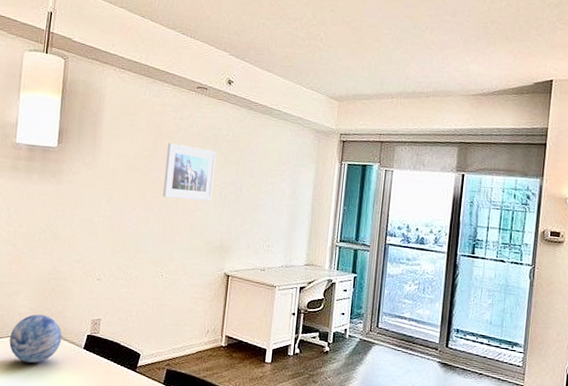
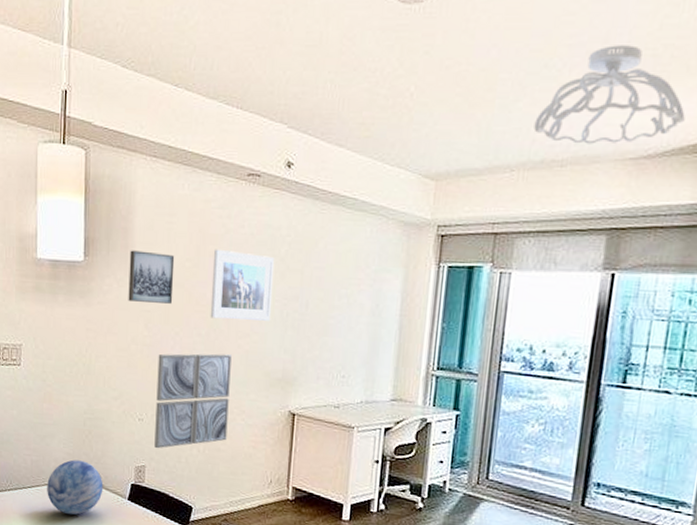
wall art: none [94,140,136,184] -> present [128,250,175,304]
wall art: none [110,225,179,305] -> present [154,353,232,449]
ceiling light fixture: none [407,18,506,84] -> present [534,45,685,144]

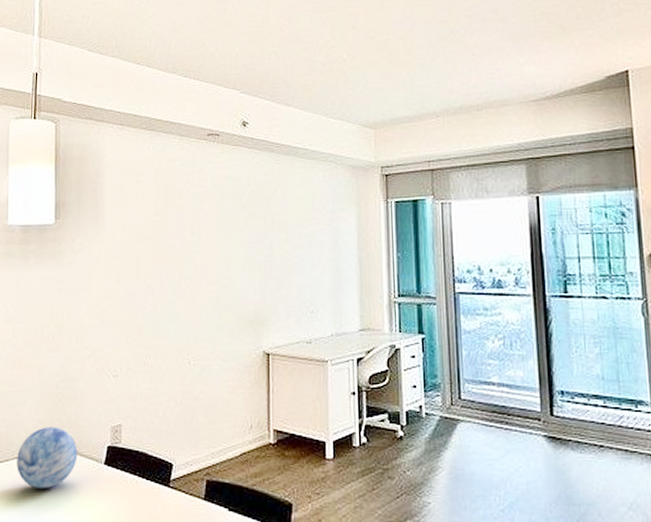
wall art: present [128,250,175,304] -> none [99,210,144,258]
wall art: present [154,353,232,449] -> none [130,301,204,405]
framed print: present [210,249,275,321] -> none [180,202,239,268]
ceiling light fixture: present [534,45,685,144] -> none [450,14,569,92]

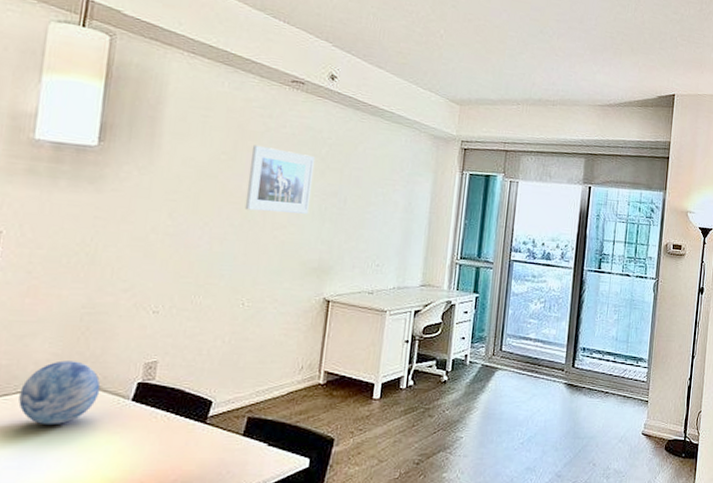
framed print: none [180,202,239,268] -> present [244,144,316,214]

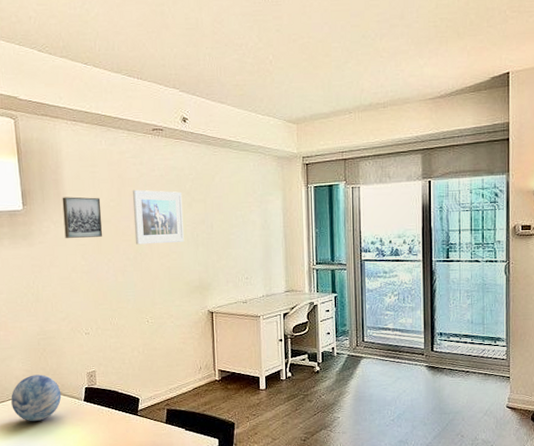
wall art: none [150,139,209,194] -> present [62,197,103,238]

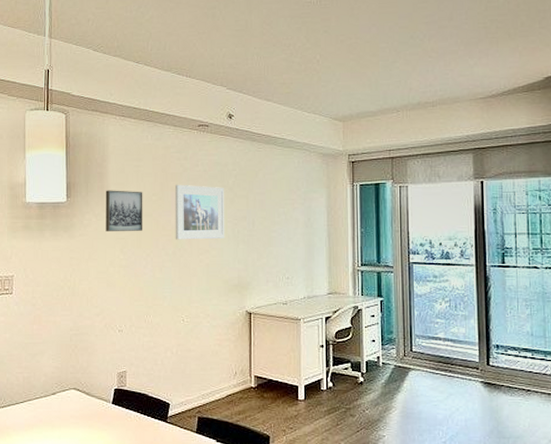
decorative orb: present [11,374,62,422] -> none [38,373,90,424]

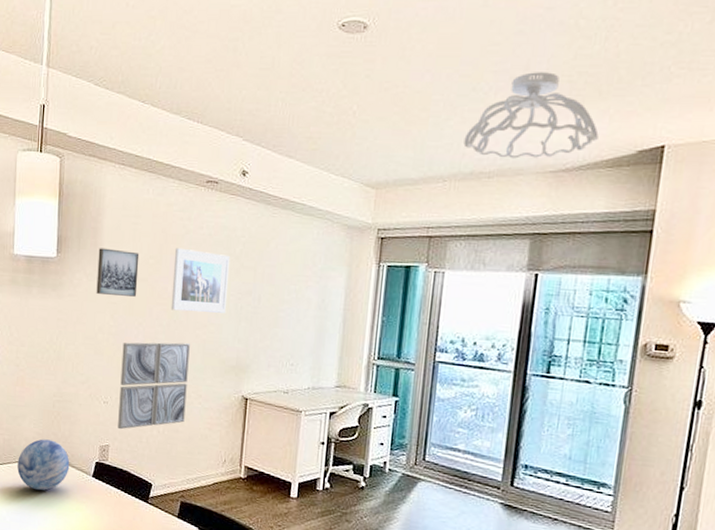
decorative orb: none [38,373,90,424] -> present [17,439,70,491]
wall art: none [133,269,196,355] -> present [118,342,190,430]
ceiling light fixture: none [409,21,513,90] -> present [464,72,599,159]

